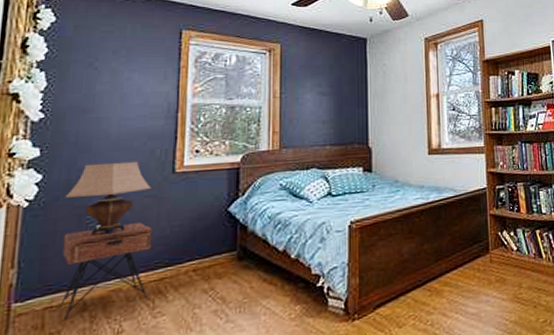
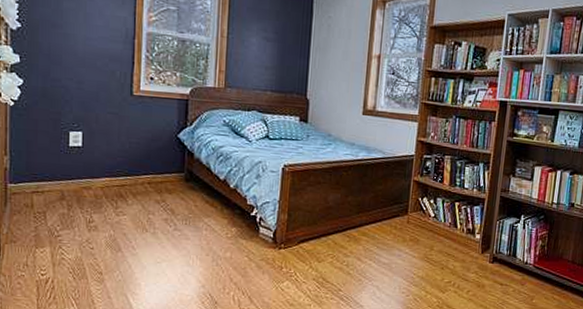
nightstand: present [60,222,153,320] -> none [43,133,115,204]
table lamp: present [65,161,151,235] -> none [43,75,113,141]

